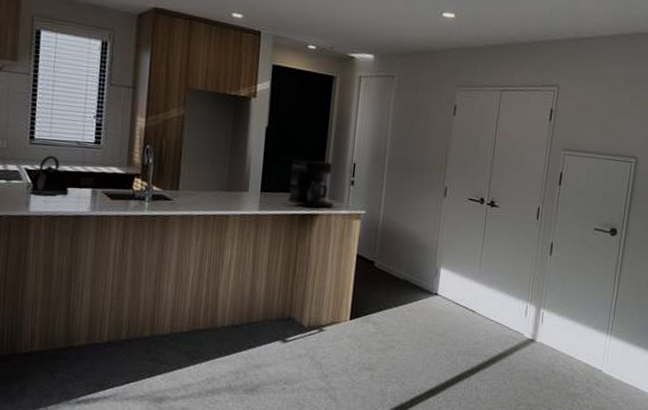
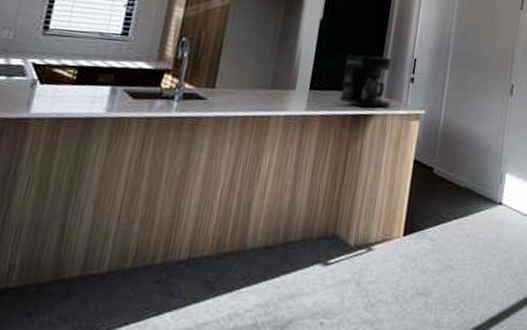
kettle: present [30,156,69,197] -> none [33,48,84,96]

